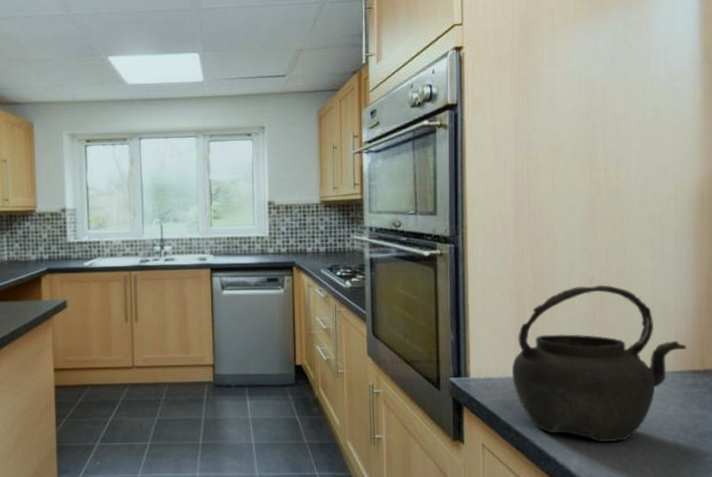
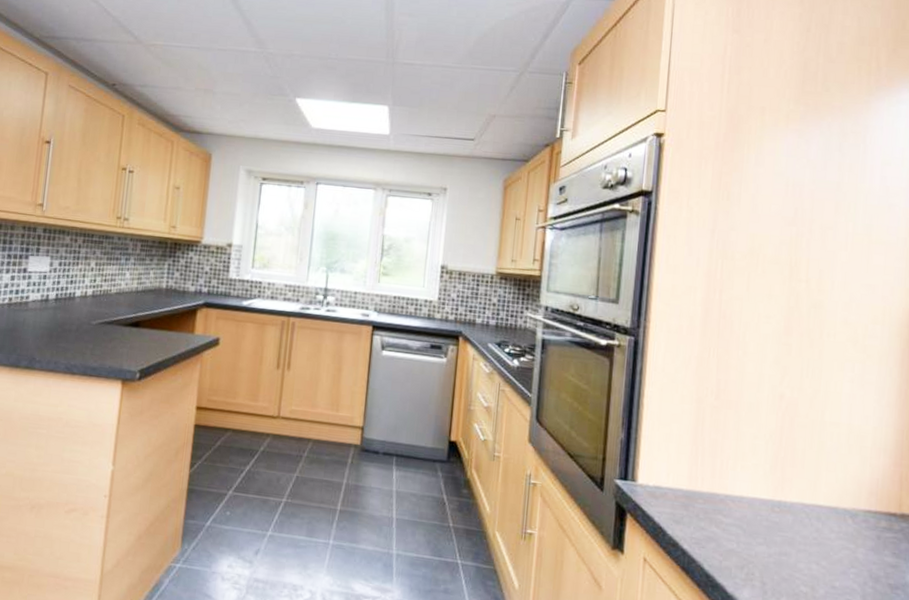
kettle: present [511,285,686,442] -> none [683,401,883,579]

